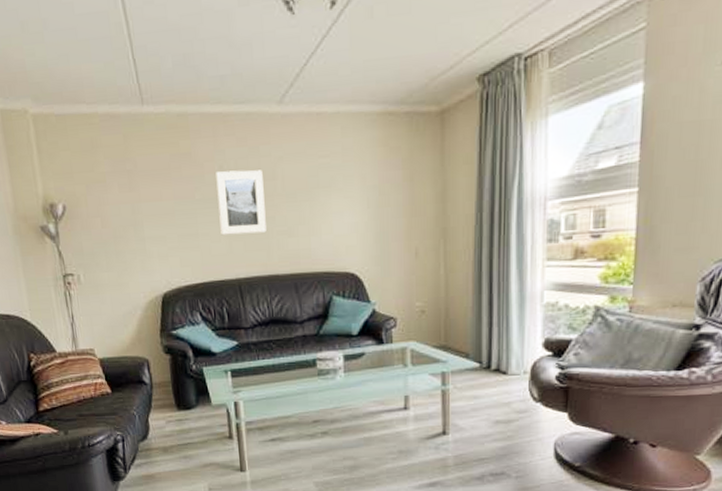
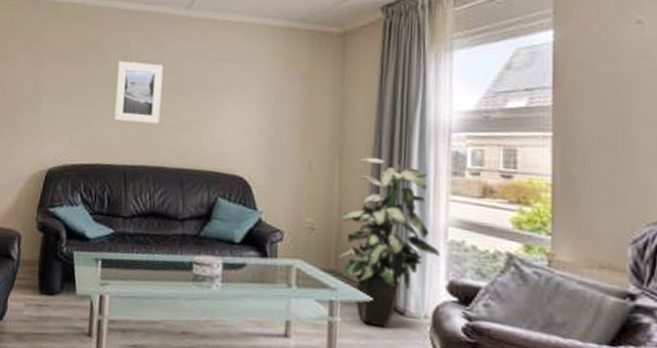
indoor plant: none [448,235,538,388] -> present [339,157,441,328]

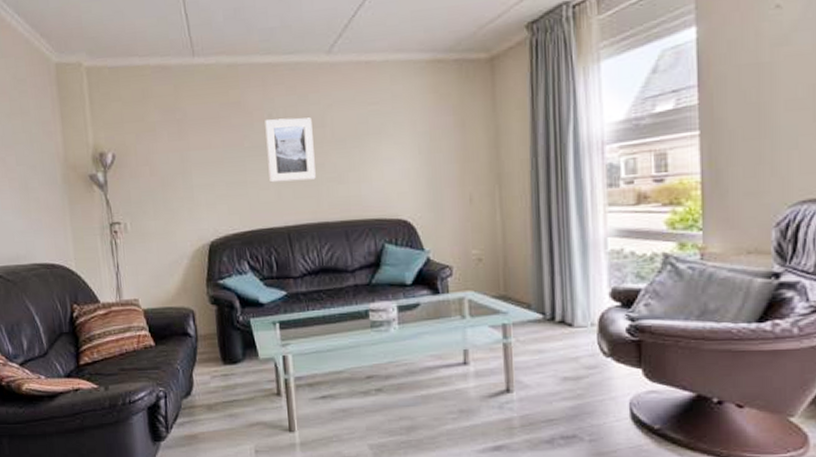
indoor plant: present [339,157,441,328] -> none [505,180,603,341]

